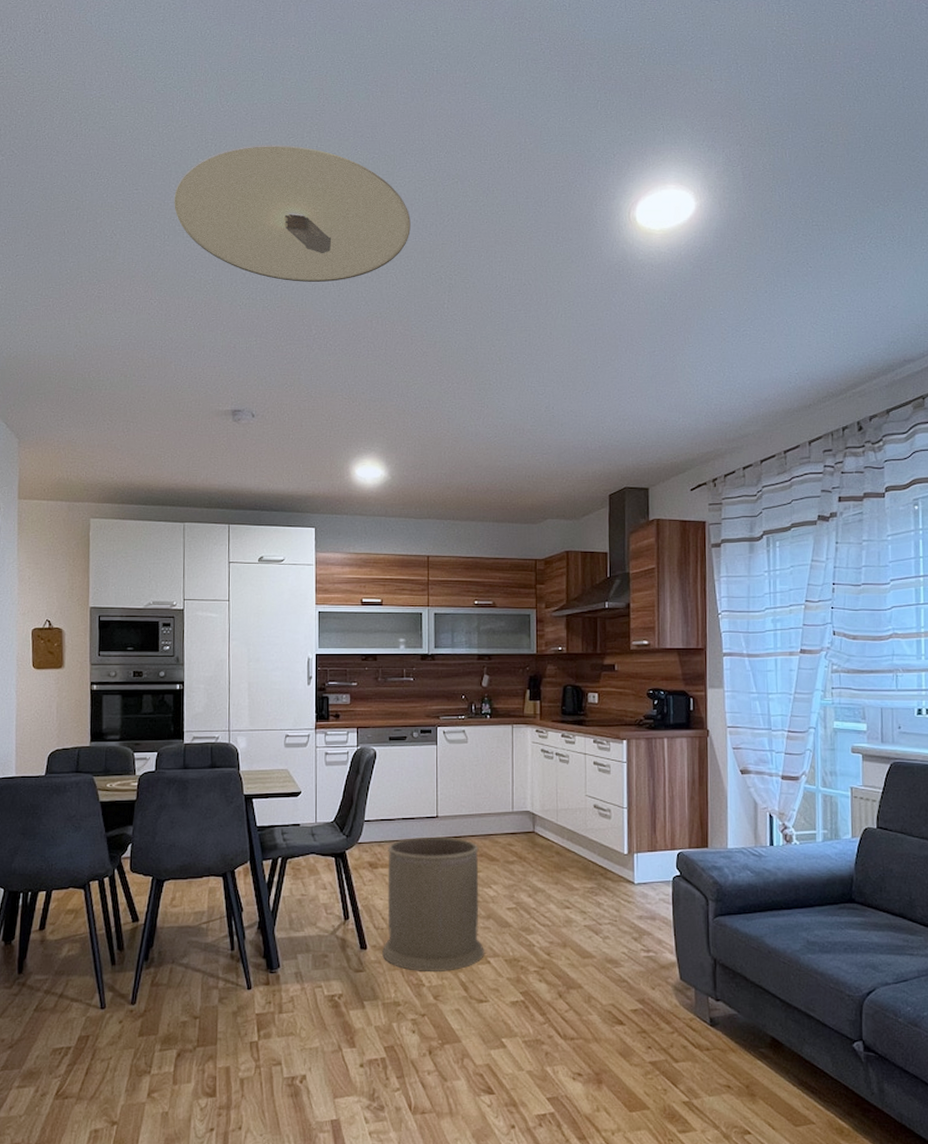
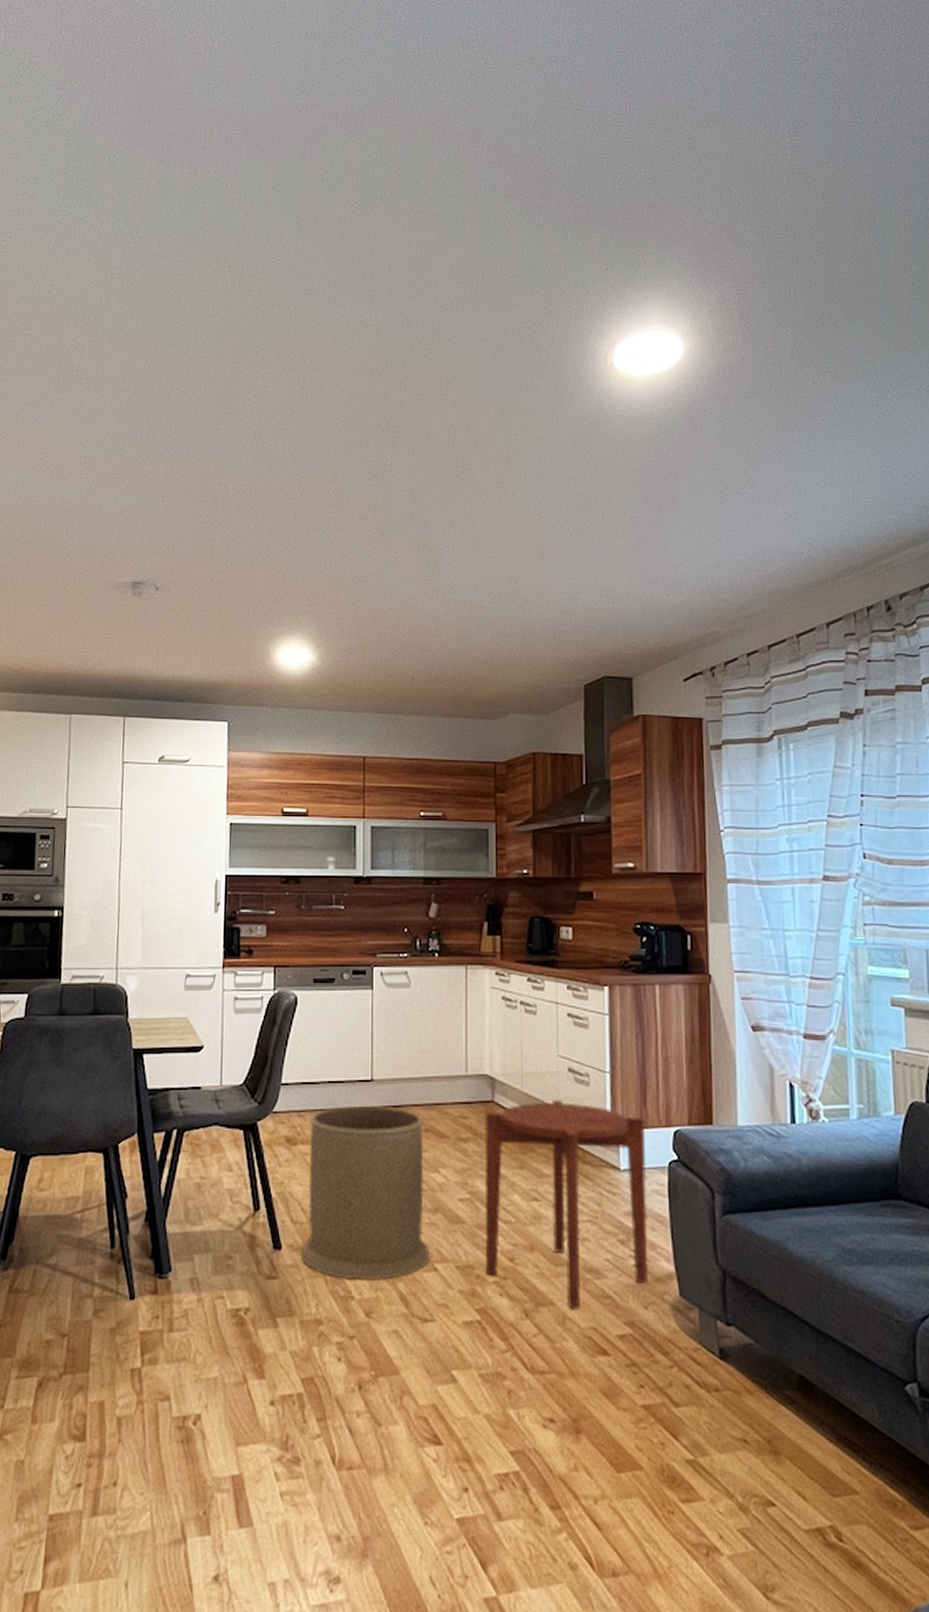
ceiling lamp: present [174,144,411,282] -> none [72,280,348,435]
side table: none [527,831,656,991] -> present [484,1100,648,1310]

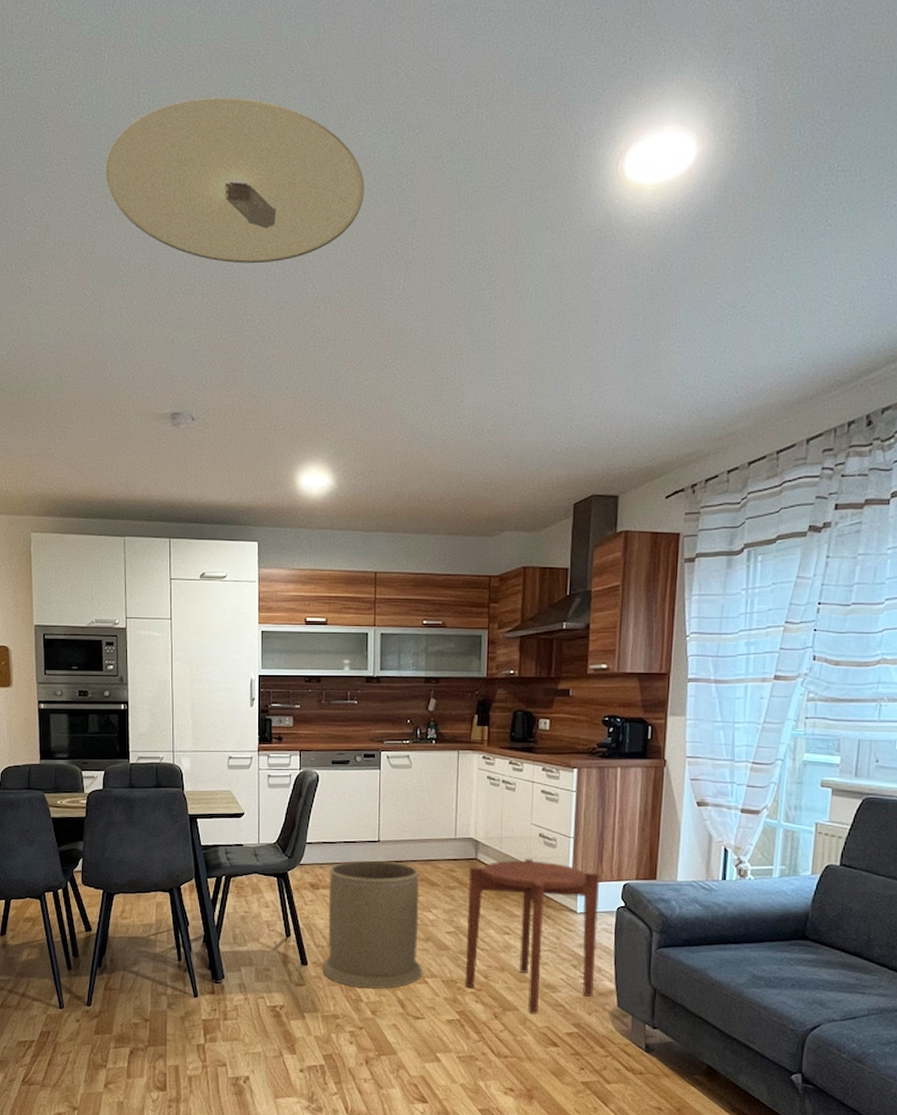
ceiling lamp: none [72,280,348,435] -> present [105,96,364,263]

